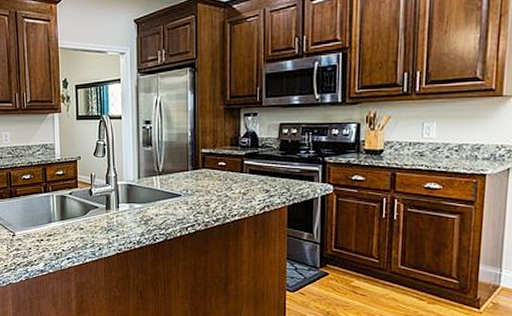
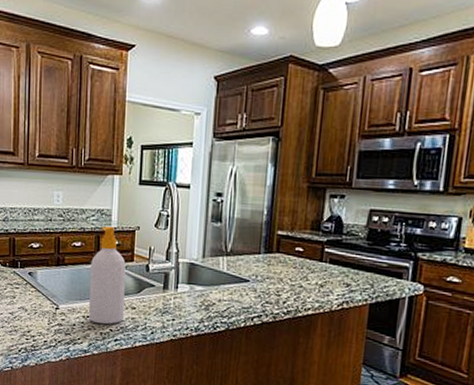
soap bottle: none [39,159,73,246] -> present [89,226,126,325]

